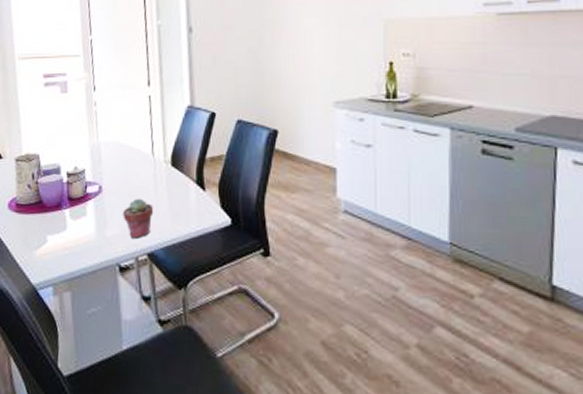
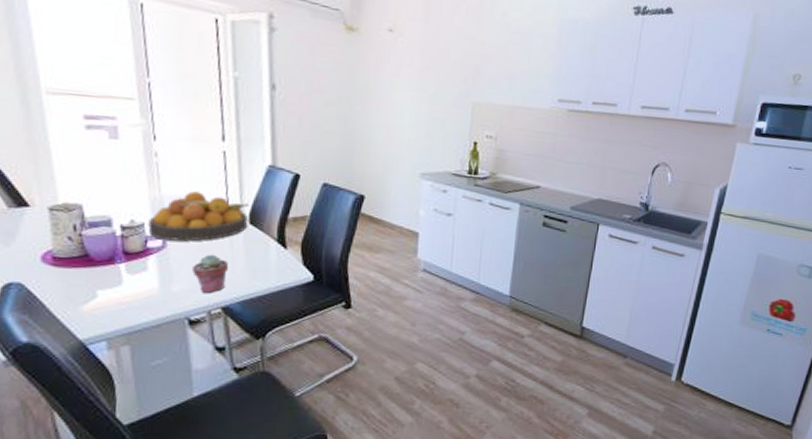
fruit bowl: none [88,136,171,186] -> present [148,191,250,242]

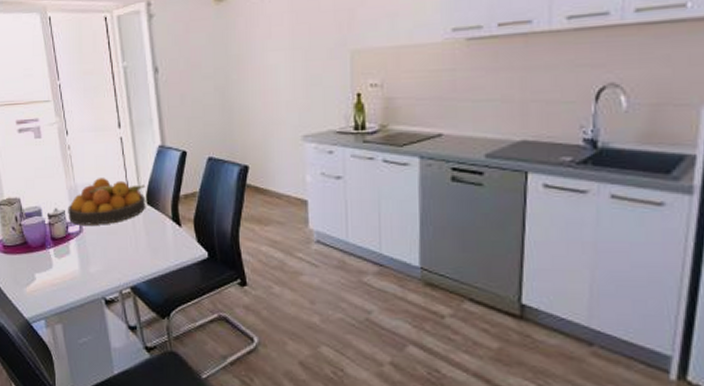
potted succulent: present [192,254,229,293] -> none [104,236,134,273]

